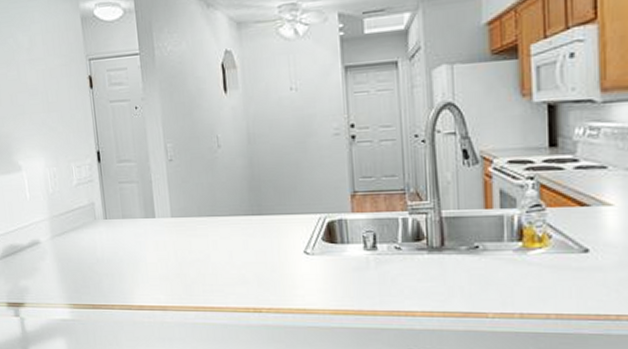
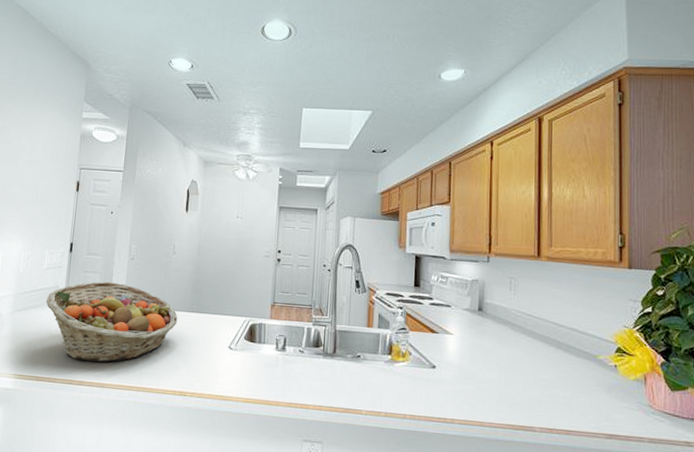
fruit basket: none [84,190,237,284] -> present [46,281,178,363]

